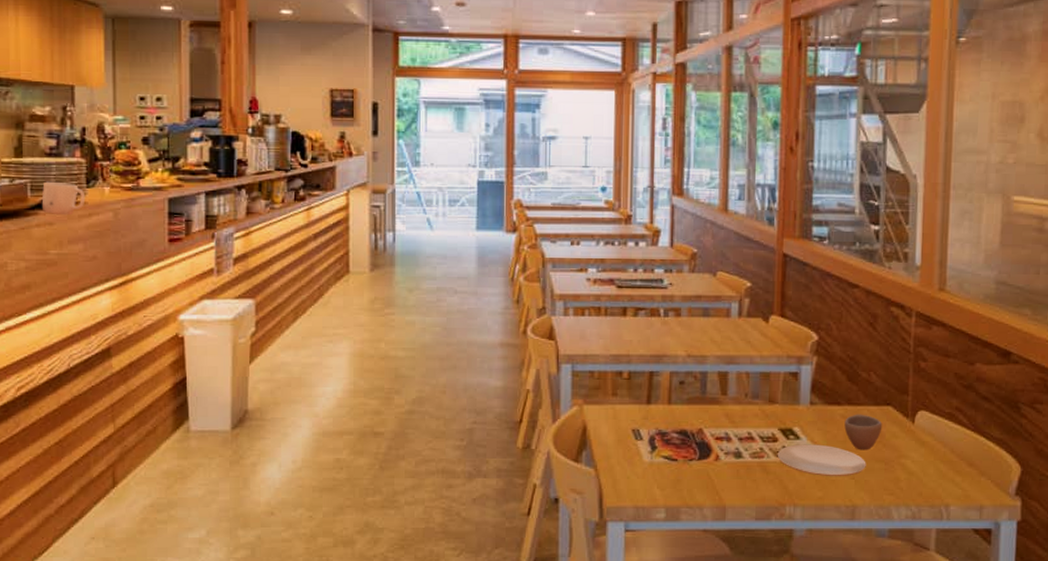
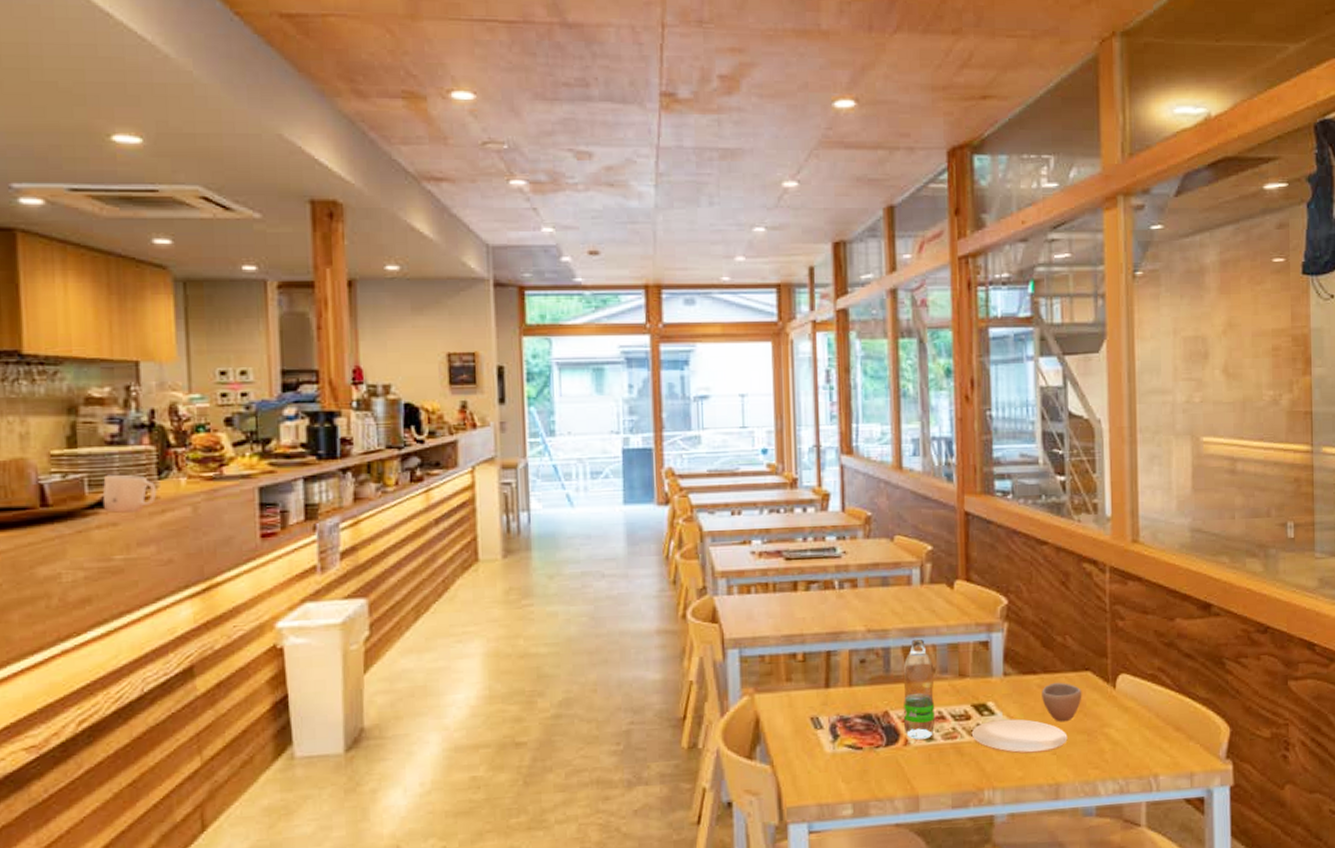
bottle: none [715,366,747,456] -> present [903,638,936,740]

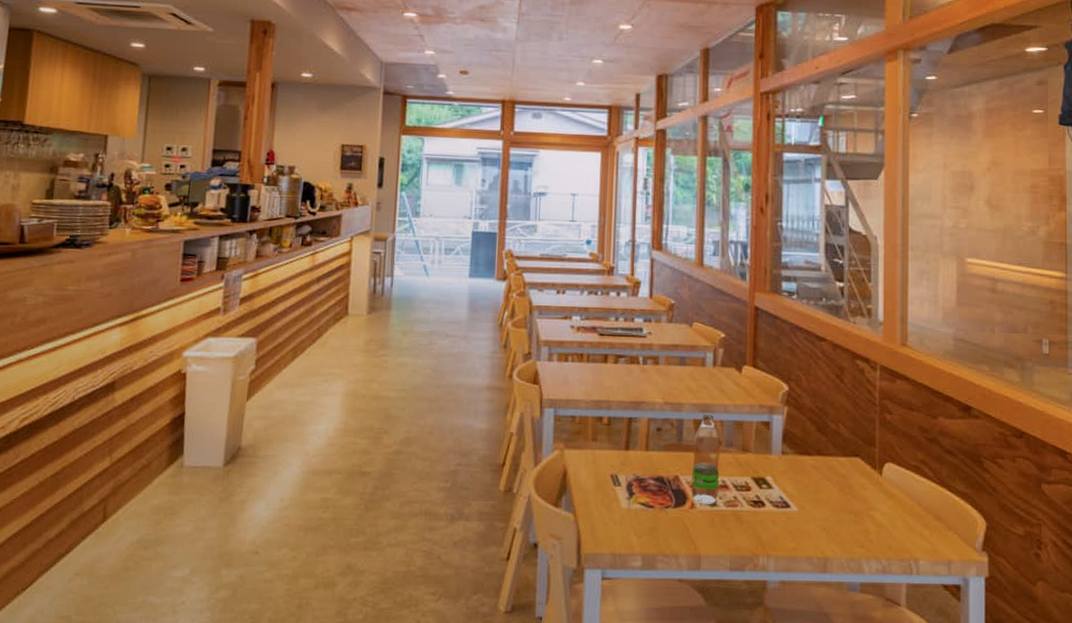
mug: present [102,474,157,514] -> none [65,222,107,254]
plate: present [971,718,1068,755] -> none [750,493,837,528]
cup: present [1042,682,1082,722] -> none [815,464,851,502]

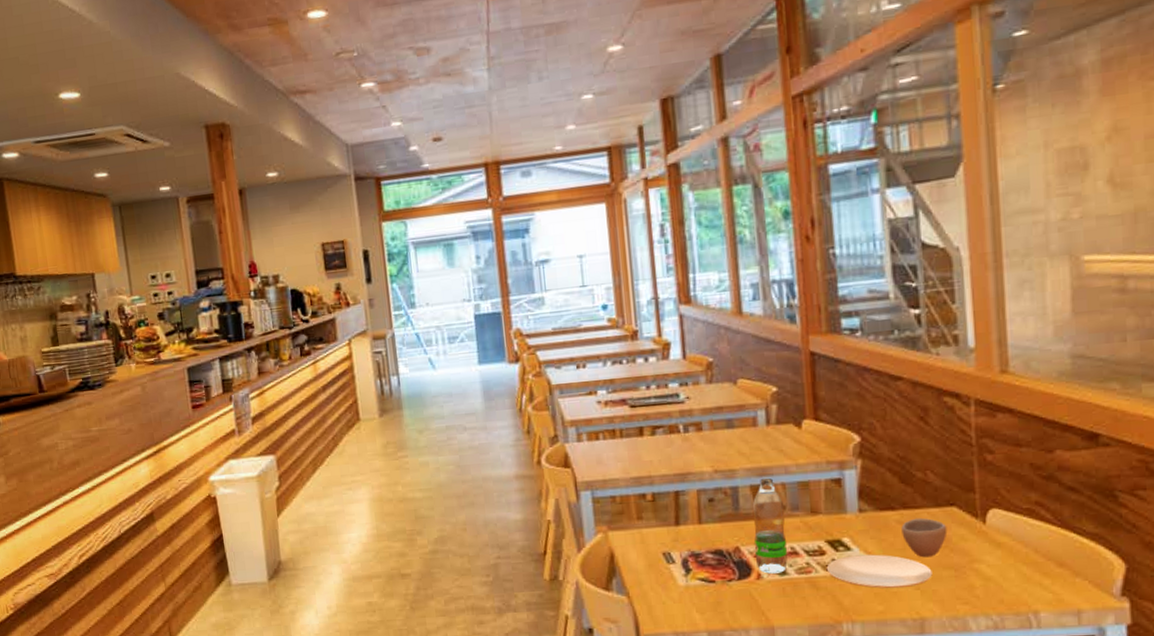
plate: none [750,493,837,528] -> present [826,554,933,589]
cup: none [815,464,851,502] -> present [901,517,948,558]

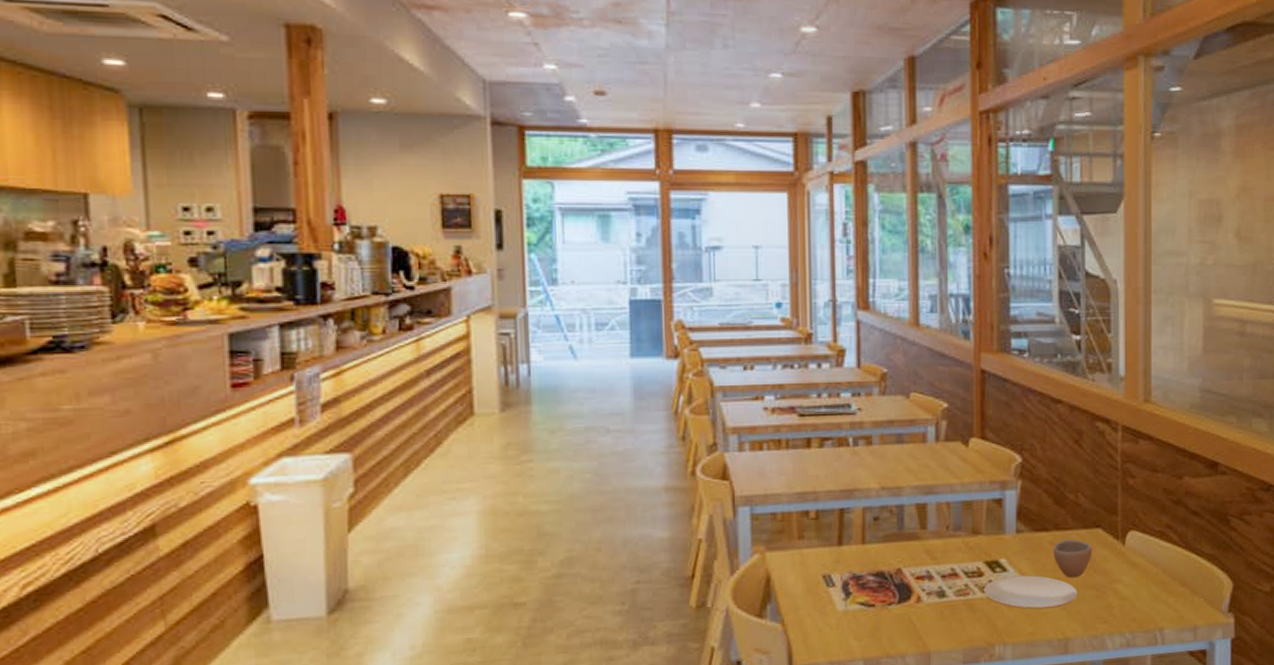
bottle: present [752,477,788,574] -> none [916,496,948,597]

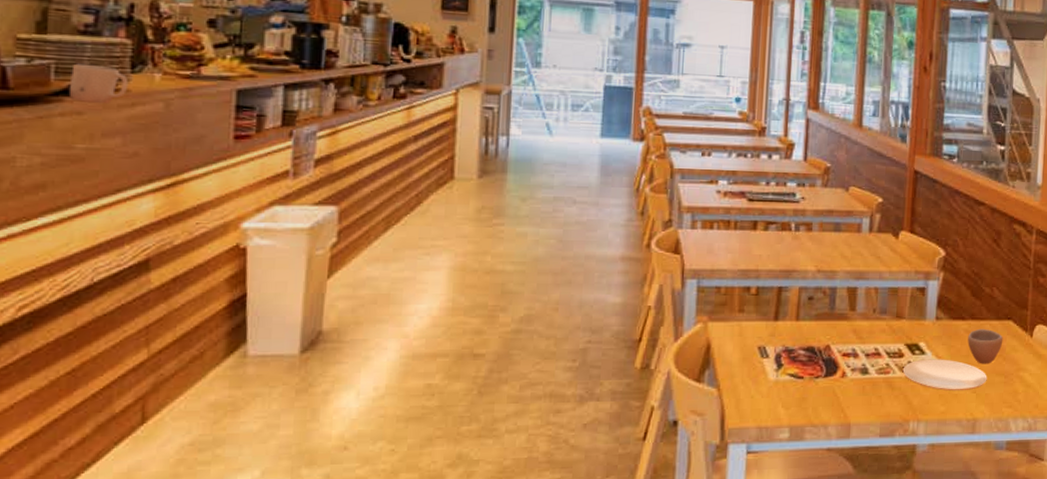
mug: none [47,317,111,360] -> present [68,63,129,105]

